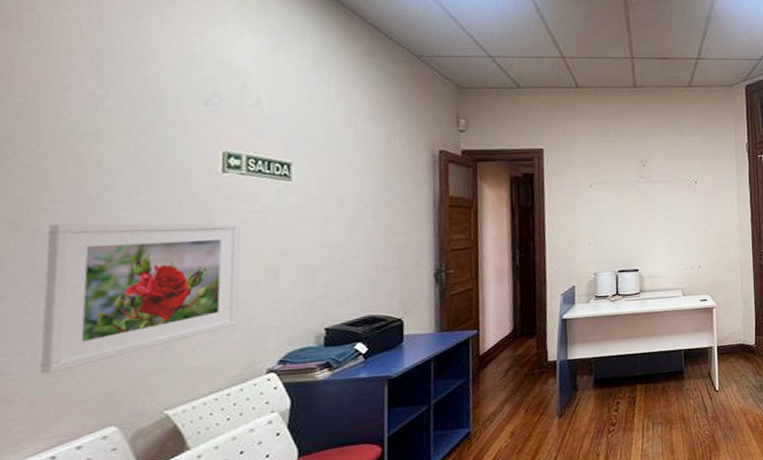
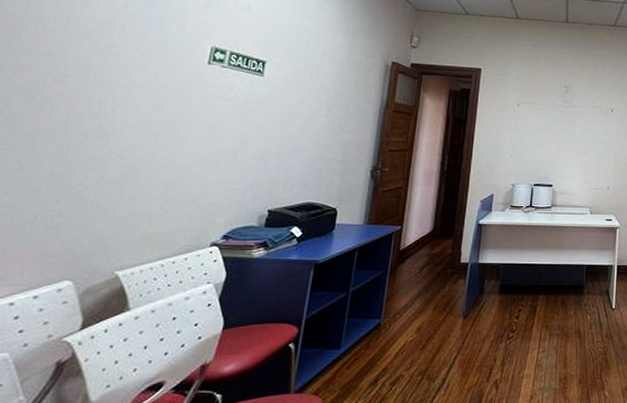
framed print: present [40,221,241,374] -> none [20,94,215,226]

